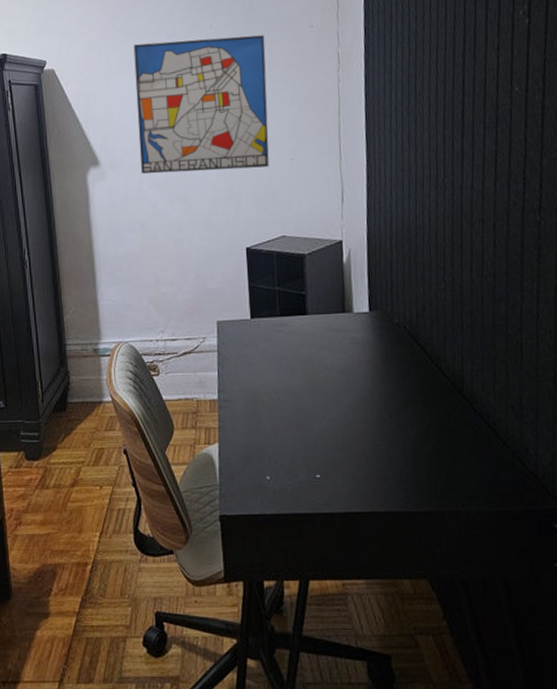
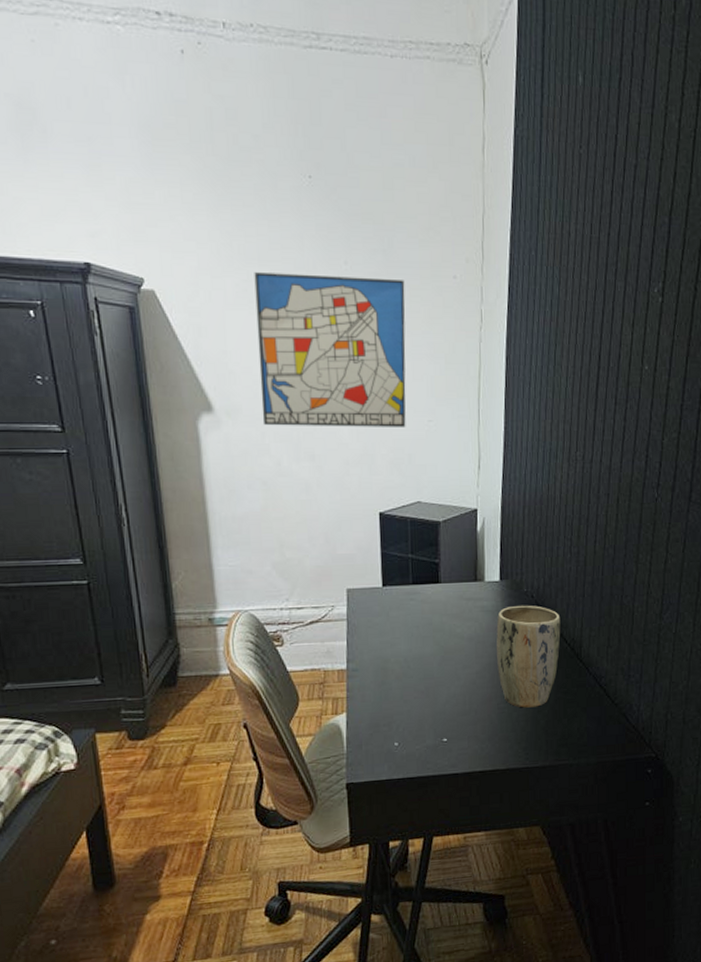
plant pot: none [367,336,439,446] -> present [495,605,561,708]

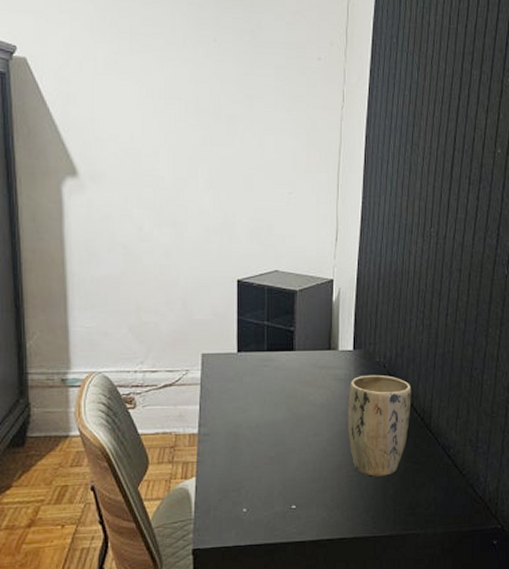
wall art: present [254,272,406,427] -> none [125,45,271,198]

